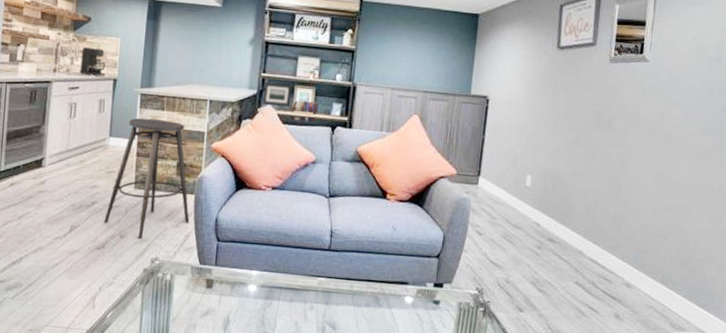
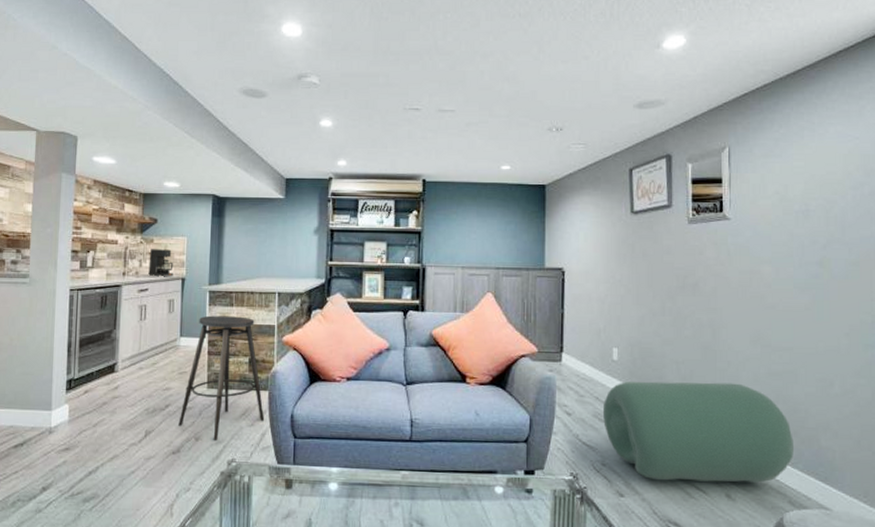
picture frame: present [263,82,293,107] -> none [332,270,361,294]
books: present [291,100,318,123] -> none [361,286,388,308]
bean bag chair: none [511,207,681,306] -> present [602,381,793,483]

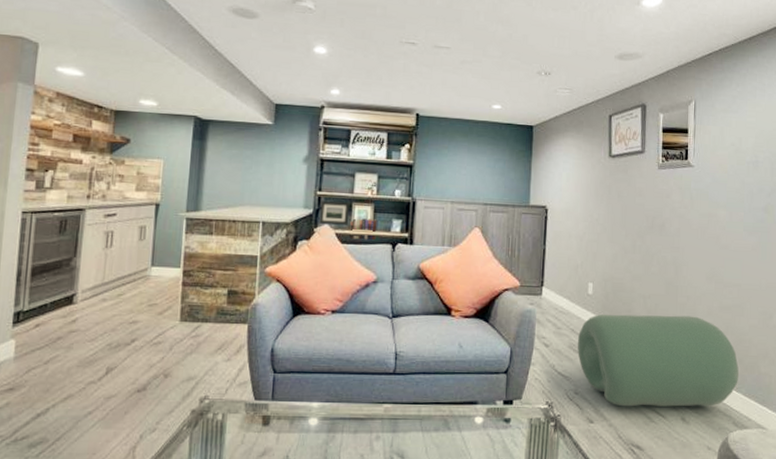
coffee maker: present [148,249,174,277] -> none [117,171,147,202]
stool: present [178,315,265,440] -> none [145,244,243,377]
picture frame: none [332,270,361,294] -> present [319,201,350,225]
books: none [361,286,388,308] -> present [349,218,377,241]

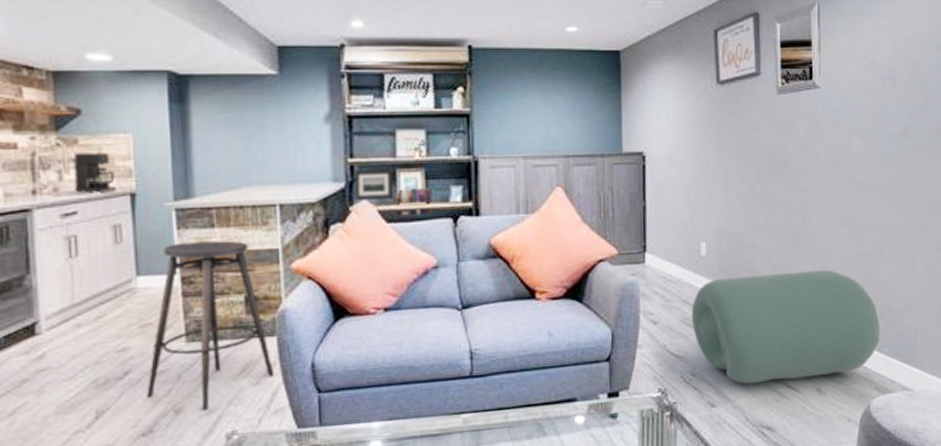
coffee maker: none [117,171,147,202] -> present [73,153,116,194]
stool: none [145,244,243,377] -> present [146,240,275,410]

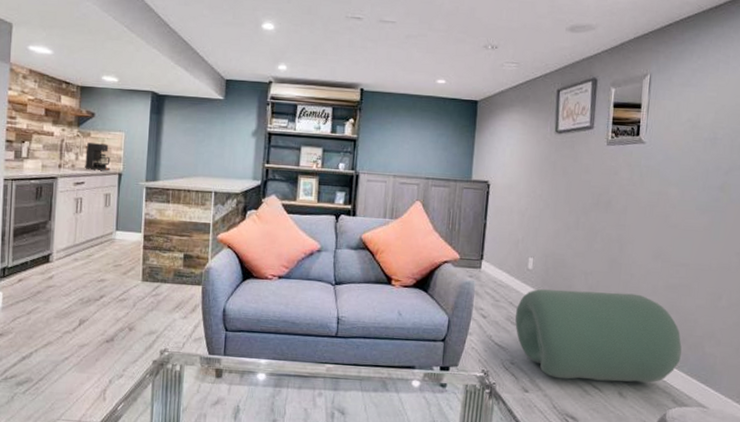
stool: present [146,240,275,410] -> none [112,211,198,331]
picture frame: present [354,169,394,200] -> none [267,173,296,196]
books: present [396,188,432,217] -> none [295,190,322,212]

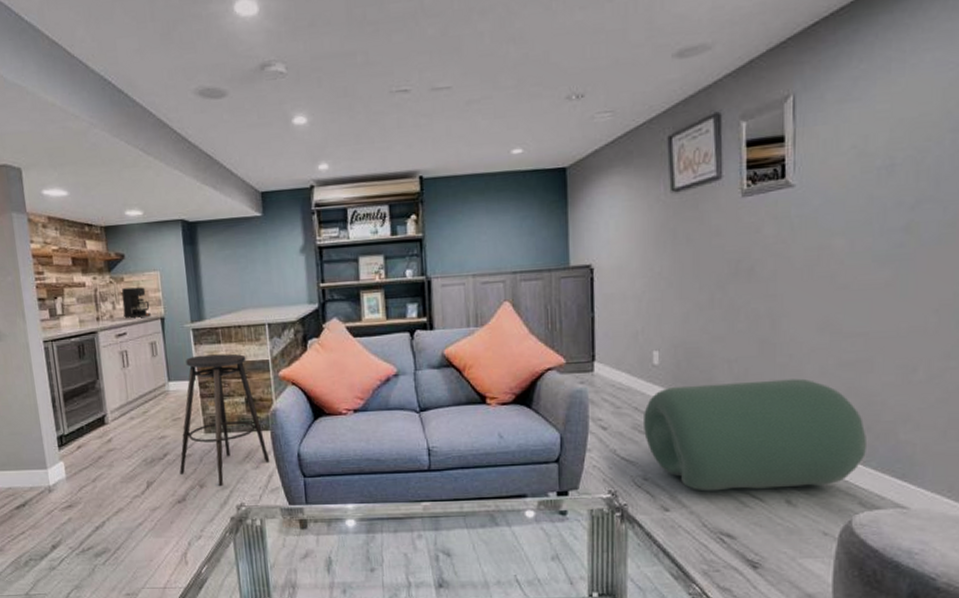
stool: none [112,211,198,331] -> present [179,353,270,486]

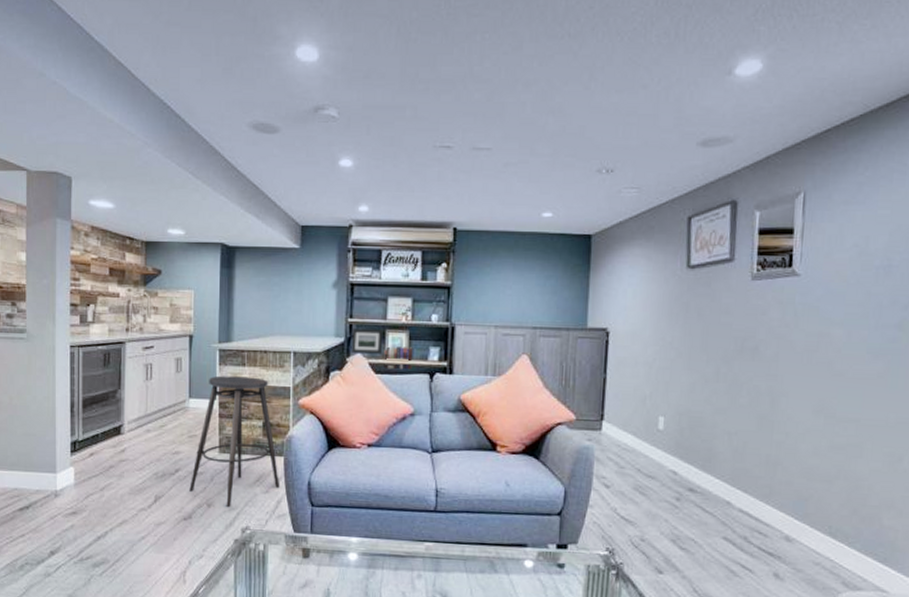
coffee maker: present [121,287,151,319] -> none [153,303,180,334]
picture frame: none [325,291,359,319] -> present [352,328,383,354]
books: none [360,306,391,332] -> present [383,346,413,370]
bean bag chair: present [642,378,866,492] -> none [644,452,853,562]

